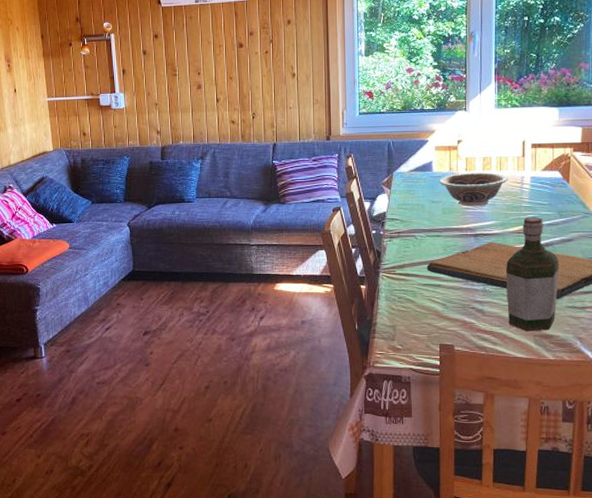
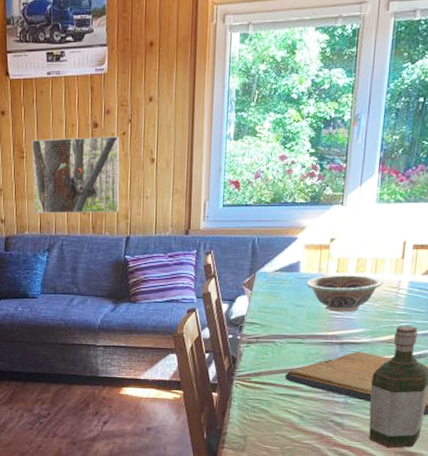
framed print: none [183,55,266,125] -> present [31,136,120,214]

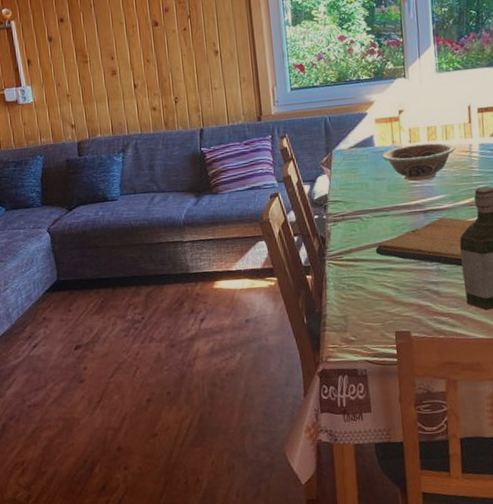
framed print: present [31,136,120,214] -> none [93,32,190,116]

